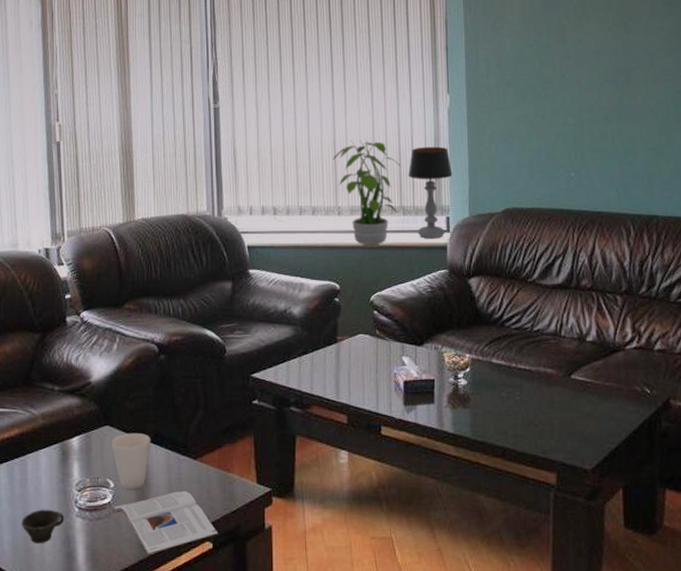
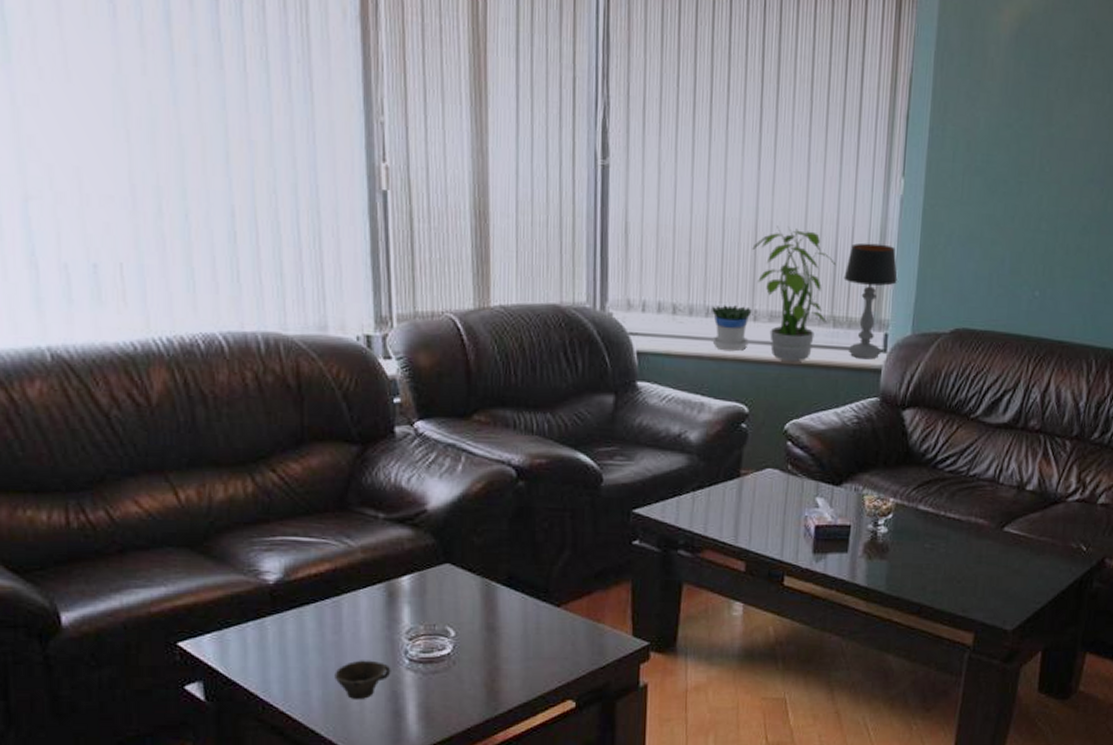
mug: present [112,432,151,491] -> none [453,573,504,641]
magazine: present [113,491,218,556] -> none [453,643,583,715]
flowerpot: none [304,204,336,241] -> present [712,305,752,352]

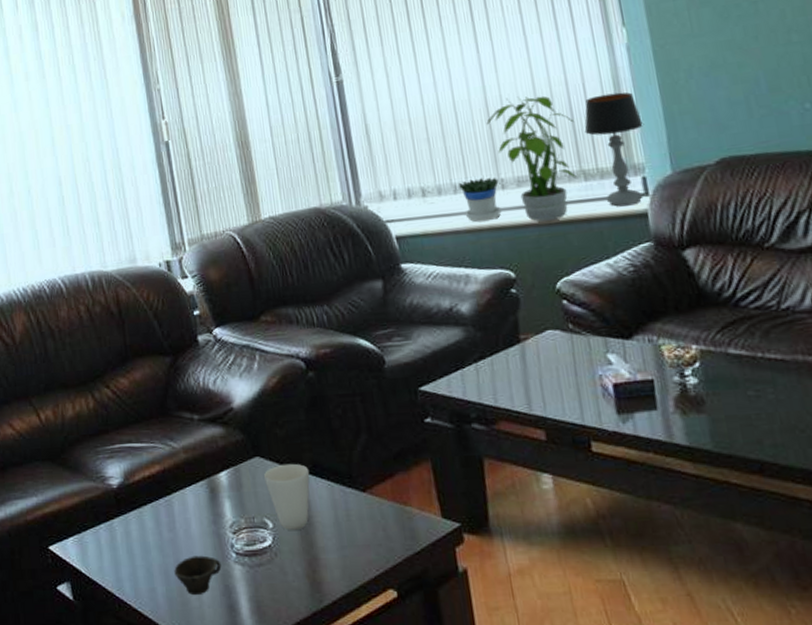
mug: none [453,573,504,641] -> present [264,463,310,531]

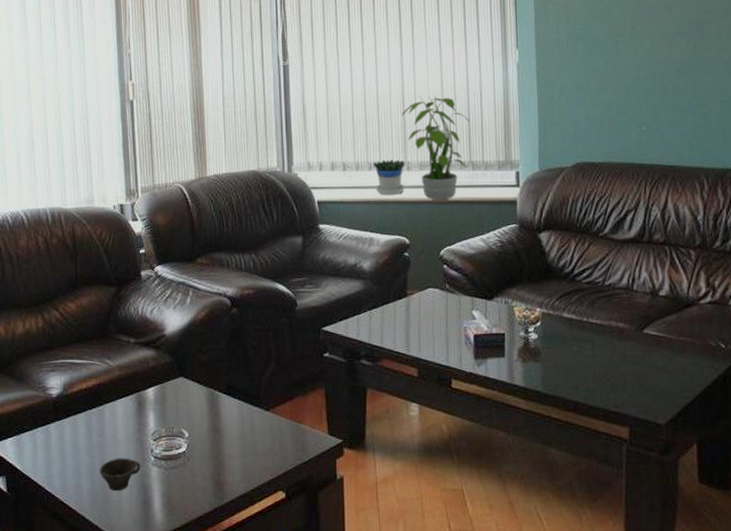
mug: present [264,463,310,531] -> none [186,384,224,441]
table lamp: present [584,92,644,207] -> none [477,101,522,194]

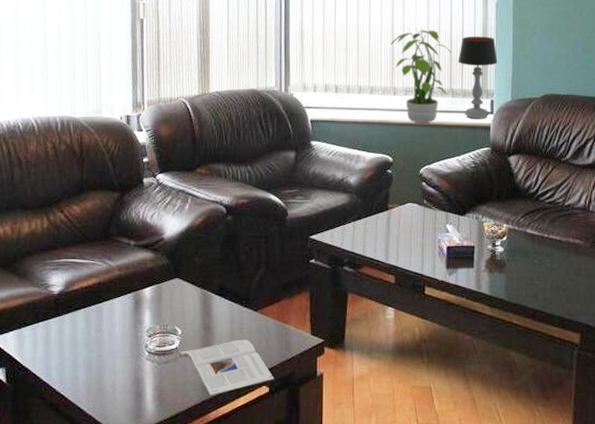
cup: present [99,458,141,490] -> none [95,352,136,383]
magazine: none [188,442,291,504] -> present [180,340,275,397]
flowerpot: present [374,160,405,196] -> none [363,84,392,118]
table lamp: none [477,101,522,194] -> present [458,36,498,120]

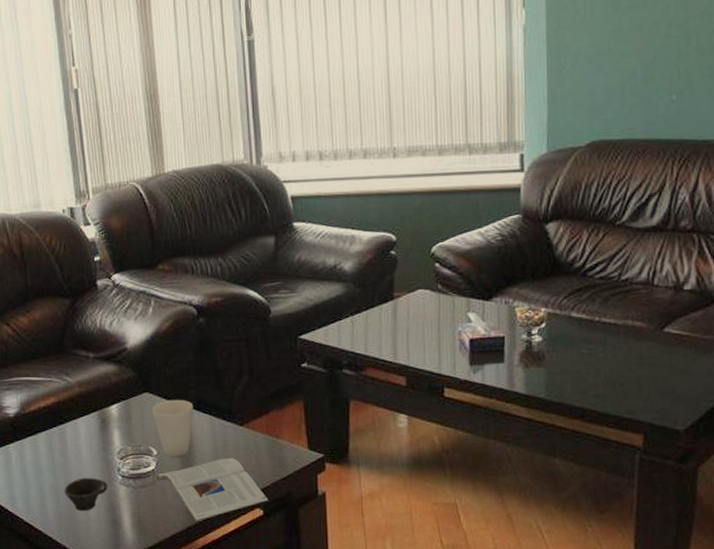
cup: none [95,352,136,383] -> present [64,477,108,511]
mug: none [180,285,217,338] -> present [152,399,194,458]
potted plant: present [390,27,451,124] -> none [386,69,466,191]
table lamp: present [458,36,498,120] -> none [475,72,528,180]

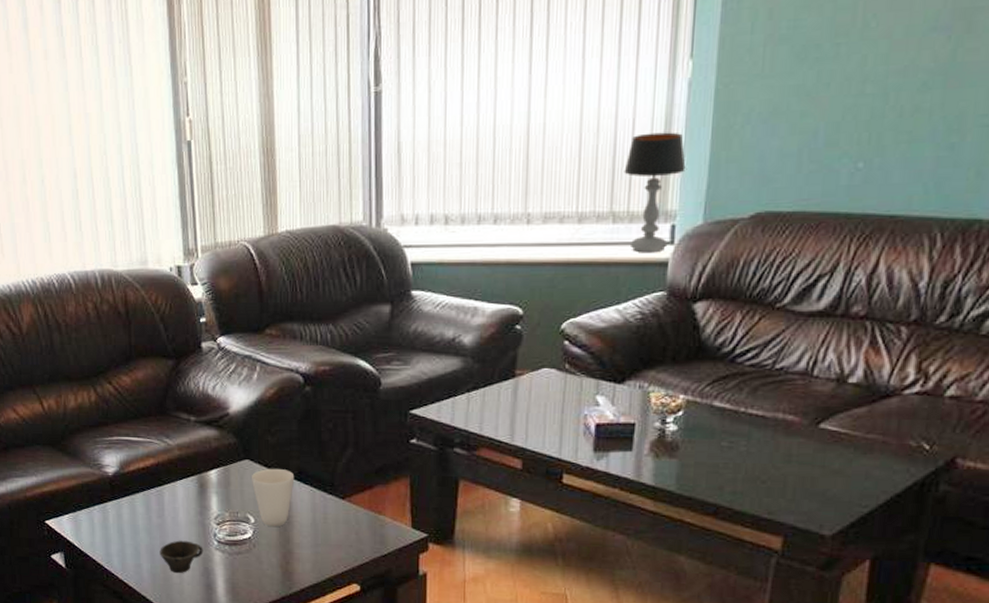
magazine: present [157,458,269,522] -> none [254,531,367,593]
table lamp: none [475,72,528,180] -> present [624,132,686,253]

